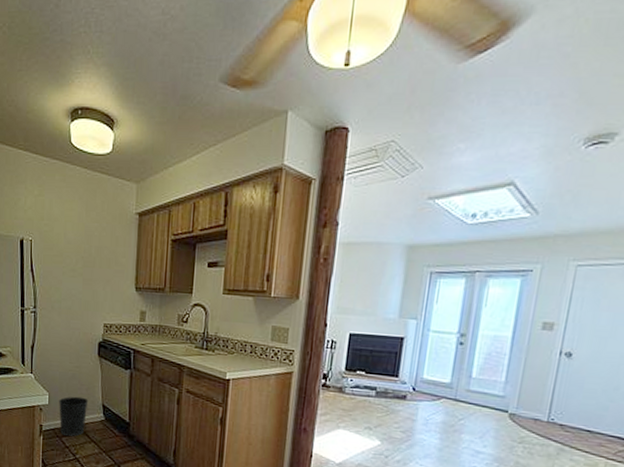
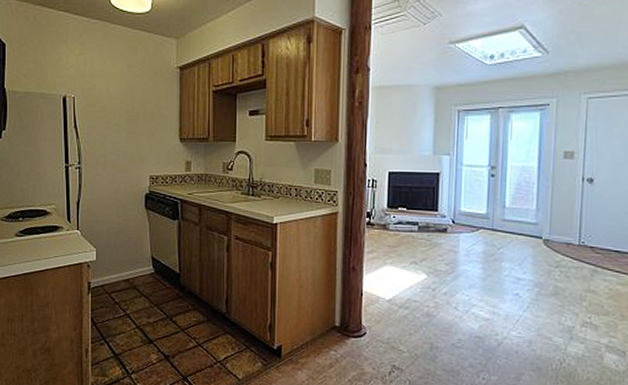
wastebasket: present [58,396,89,437] -> none [106,250,137,292]

